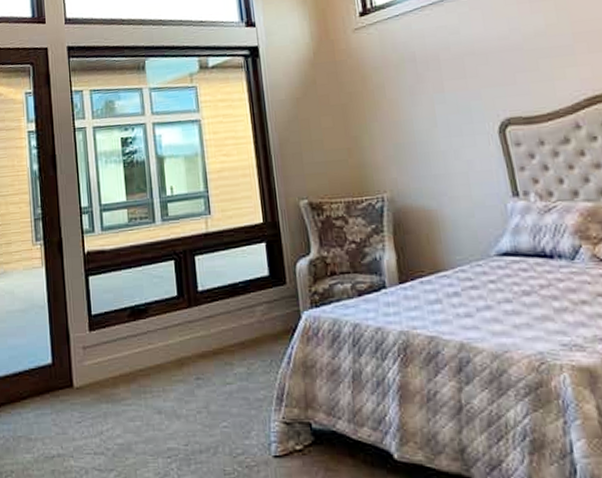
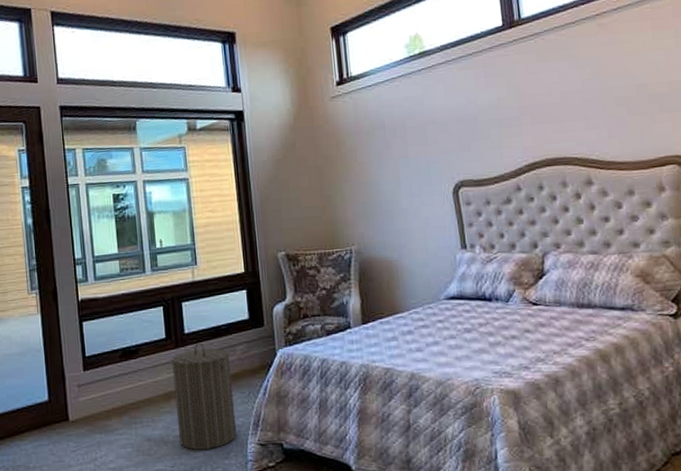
laundry hamper: none [184,301,258,427] -> present [172,342,237,450]

